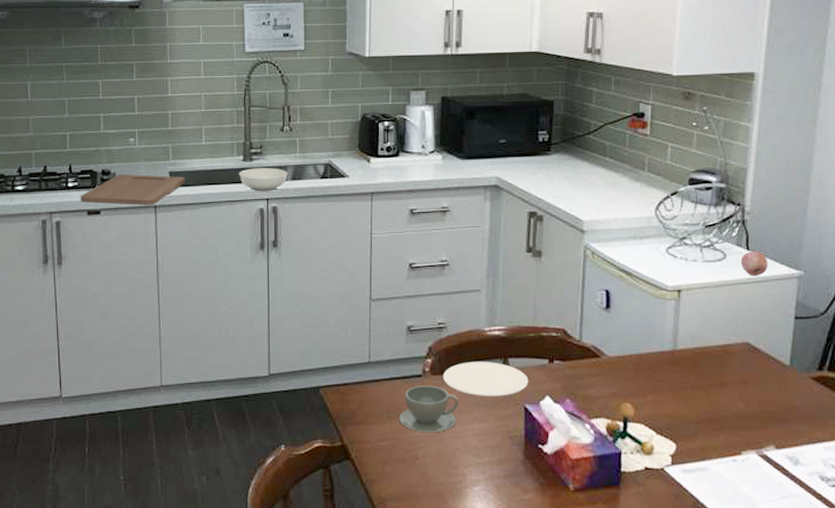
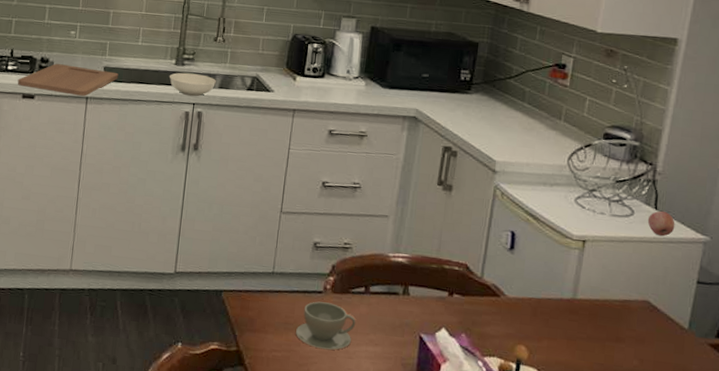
plate: present [442,362,529,397] -> none [342,284,427,324]

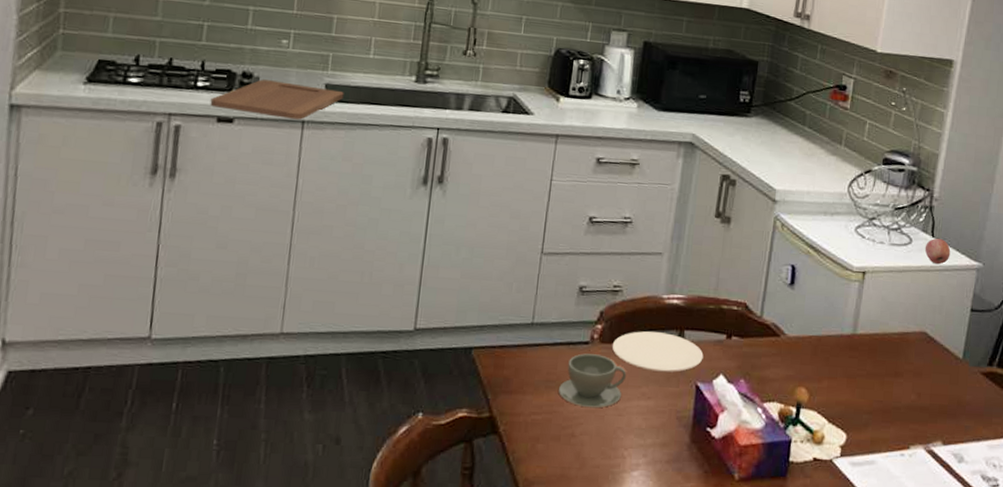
bowl: present [169,72,217,97] -> none [407,91,466,121]
plate: none [342,284,427,324] -> present [612,331,704,373]

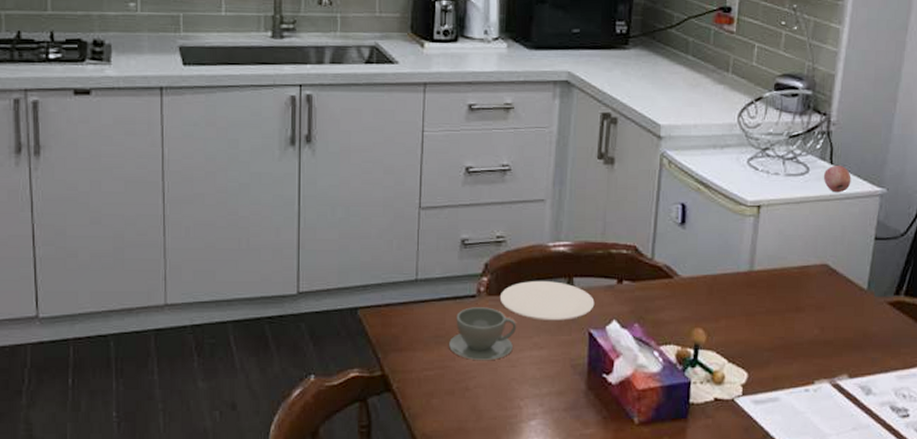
cutting board: present [210,79,344,120] -> none [64,47,200,86]

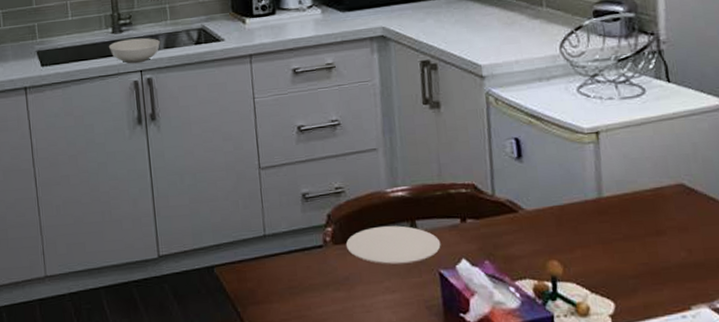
bowl: none [265,47,327,77] -> present [108,37,161,64]
teacup: present [449,307,517,361] -> none [303,256,367,309]
fruit: present [823,165,851,193] -> none [661,82,694,111]

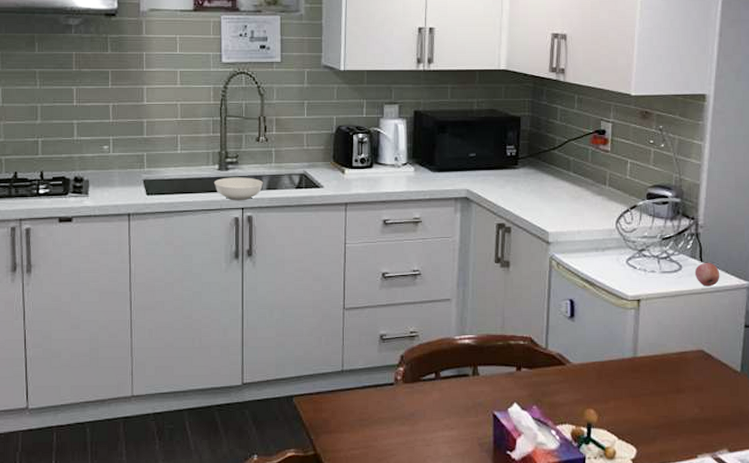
plate: present [345,225,441,265] -> none [414,370,497,404]
fruit: none [661,82,694,111] -> present [694,262,720,287]

